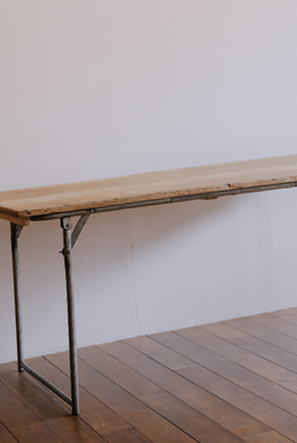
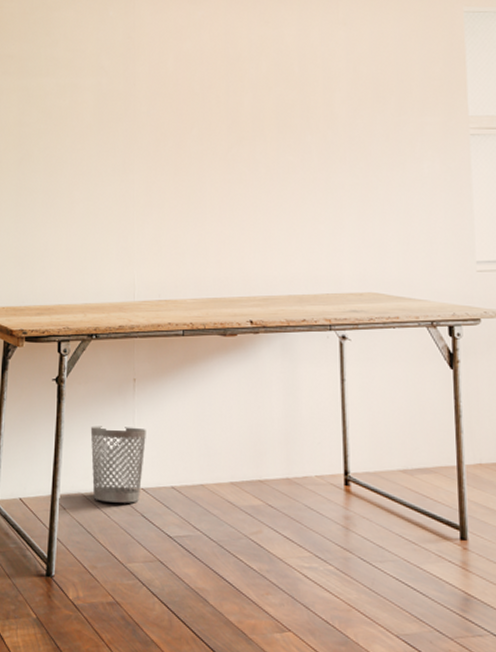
wastebasket: none [97,285,147,350] -> present [90,426,146,503]

